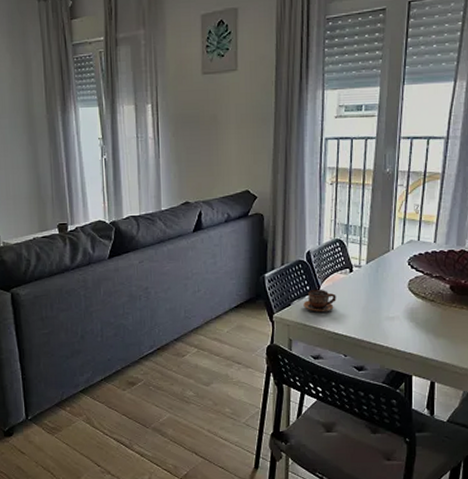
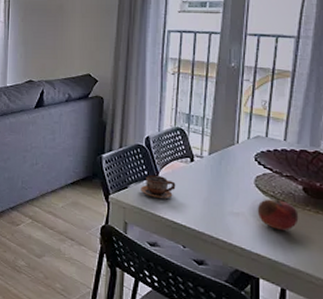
fruit: none [410,298,446,328] -> present [257,197,299,230]

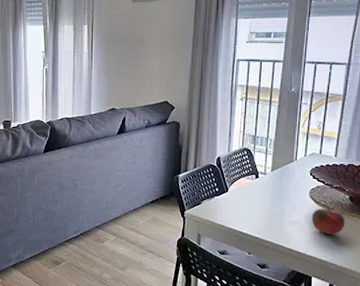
cup: present [140,174,176,200] -> none [212,191,243,213]

